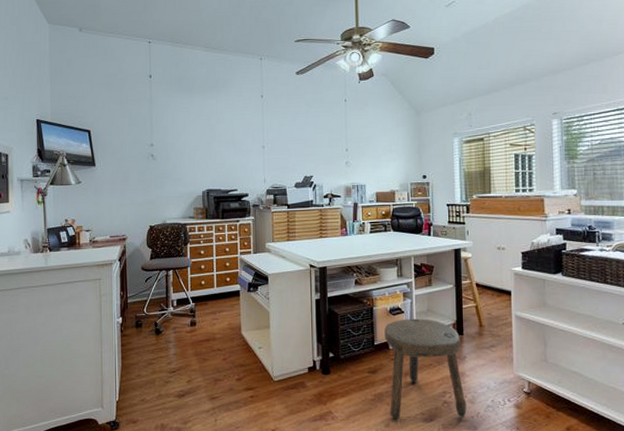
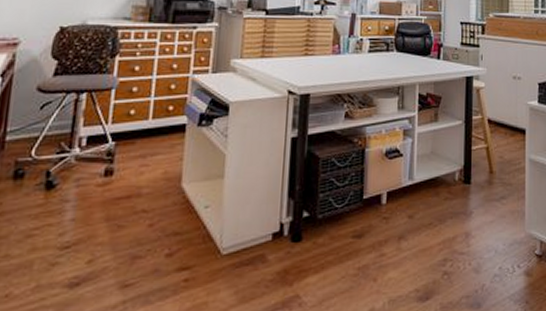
stool: present [384,318,467,419] -> none [376,163,470,300]

